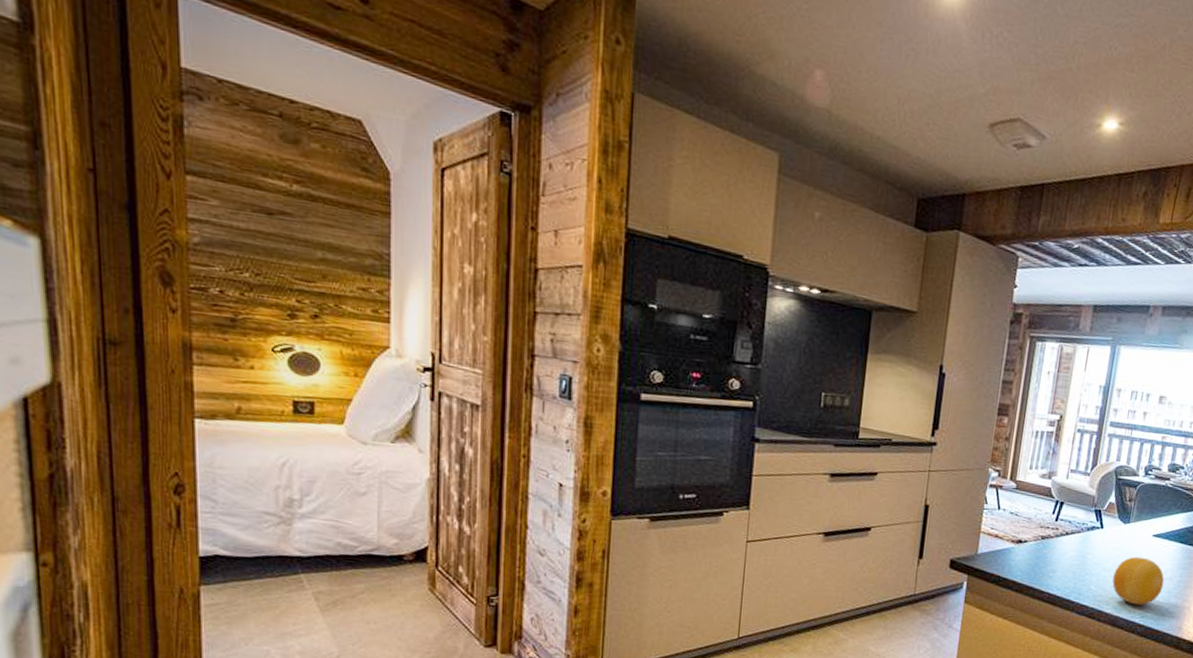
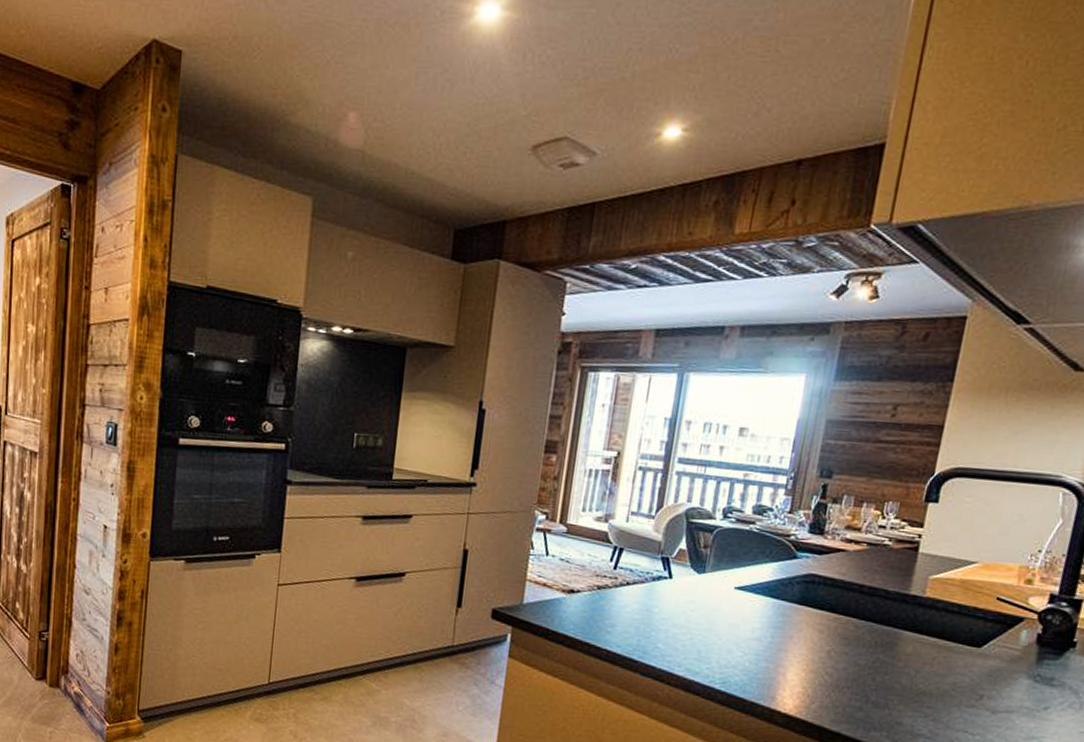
fruit: present [1112,556,1165,605] -> none [685,612,751,669]

